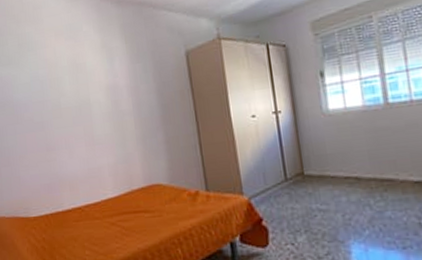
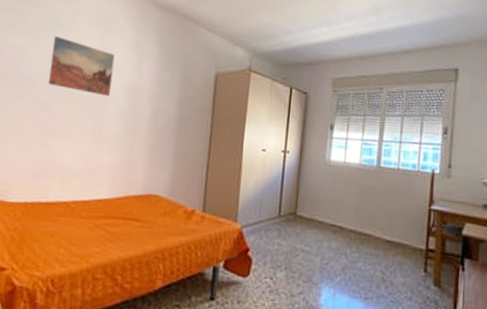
wall art: none [31,58,93,105] -> present [48,36,115,97]

